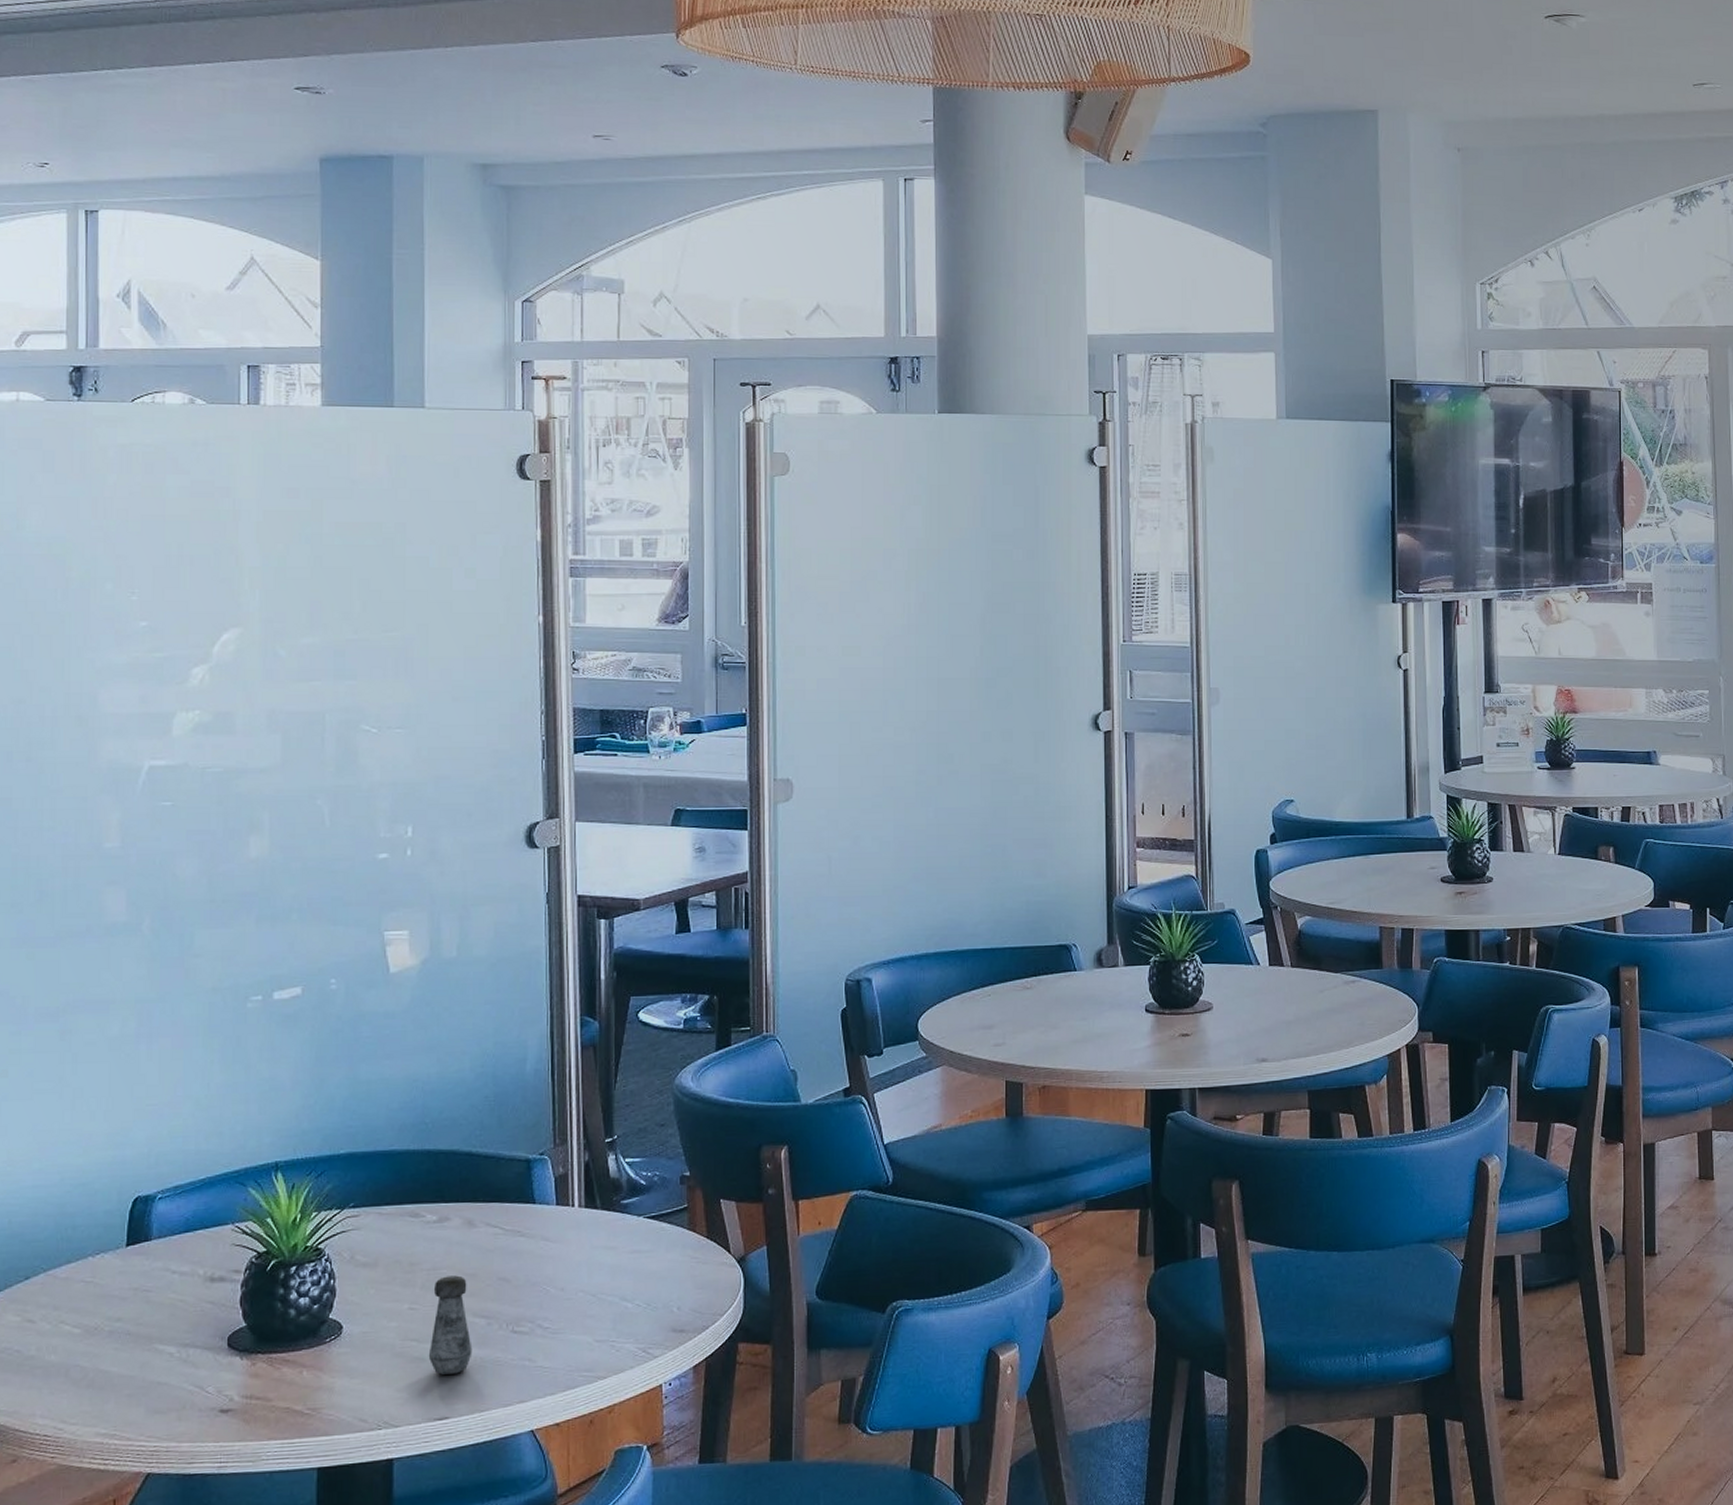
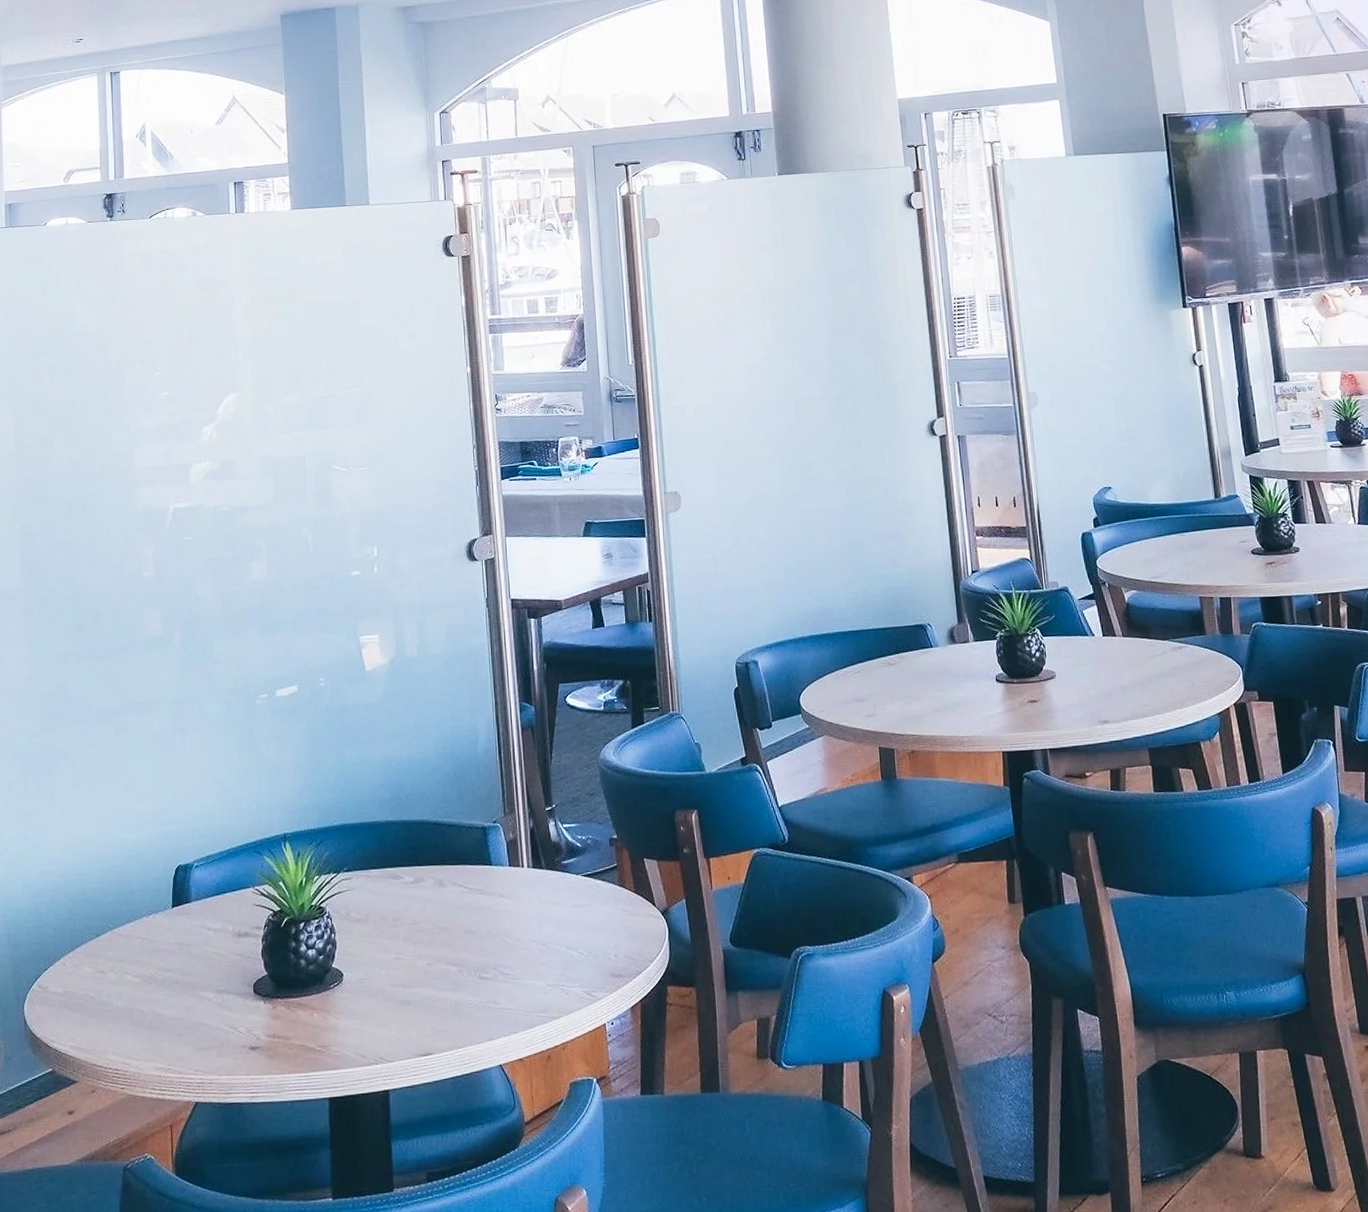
salt shaker: present [428,1275,473,1375] -> none [412,929,448,1016]

